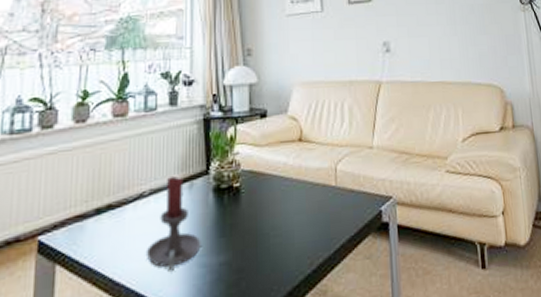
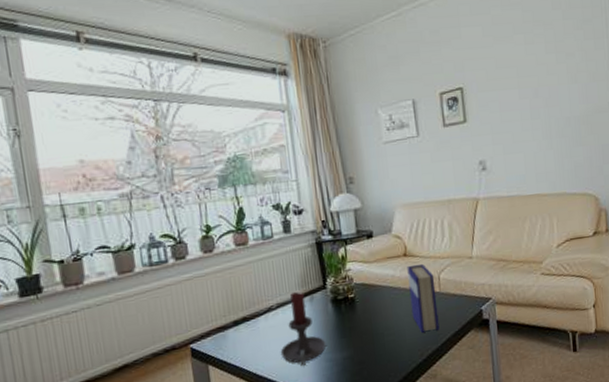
hardback book: none [301,151,333,237] -> present [407,263,440,334]

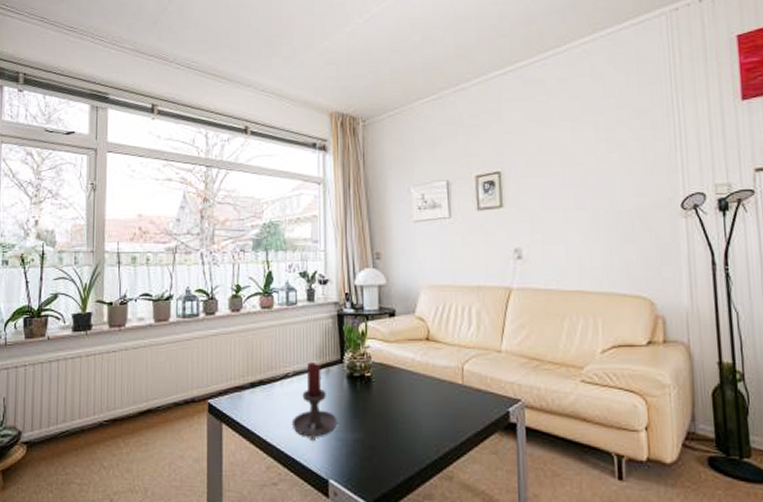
hardback book: present [407,263,440,334] -> none [428,350,460,428]

